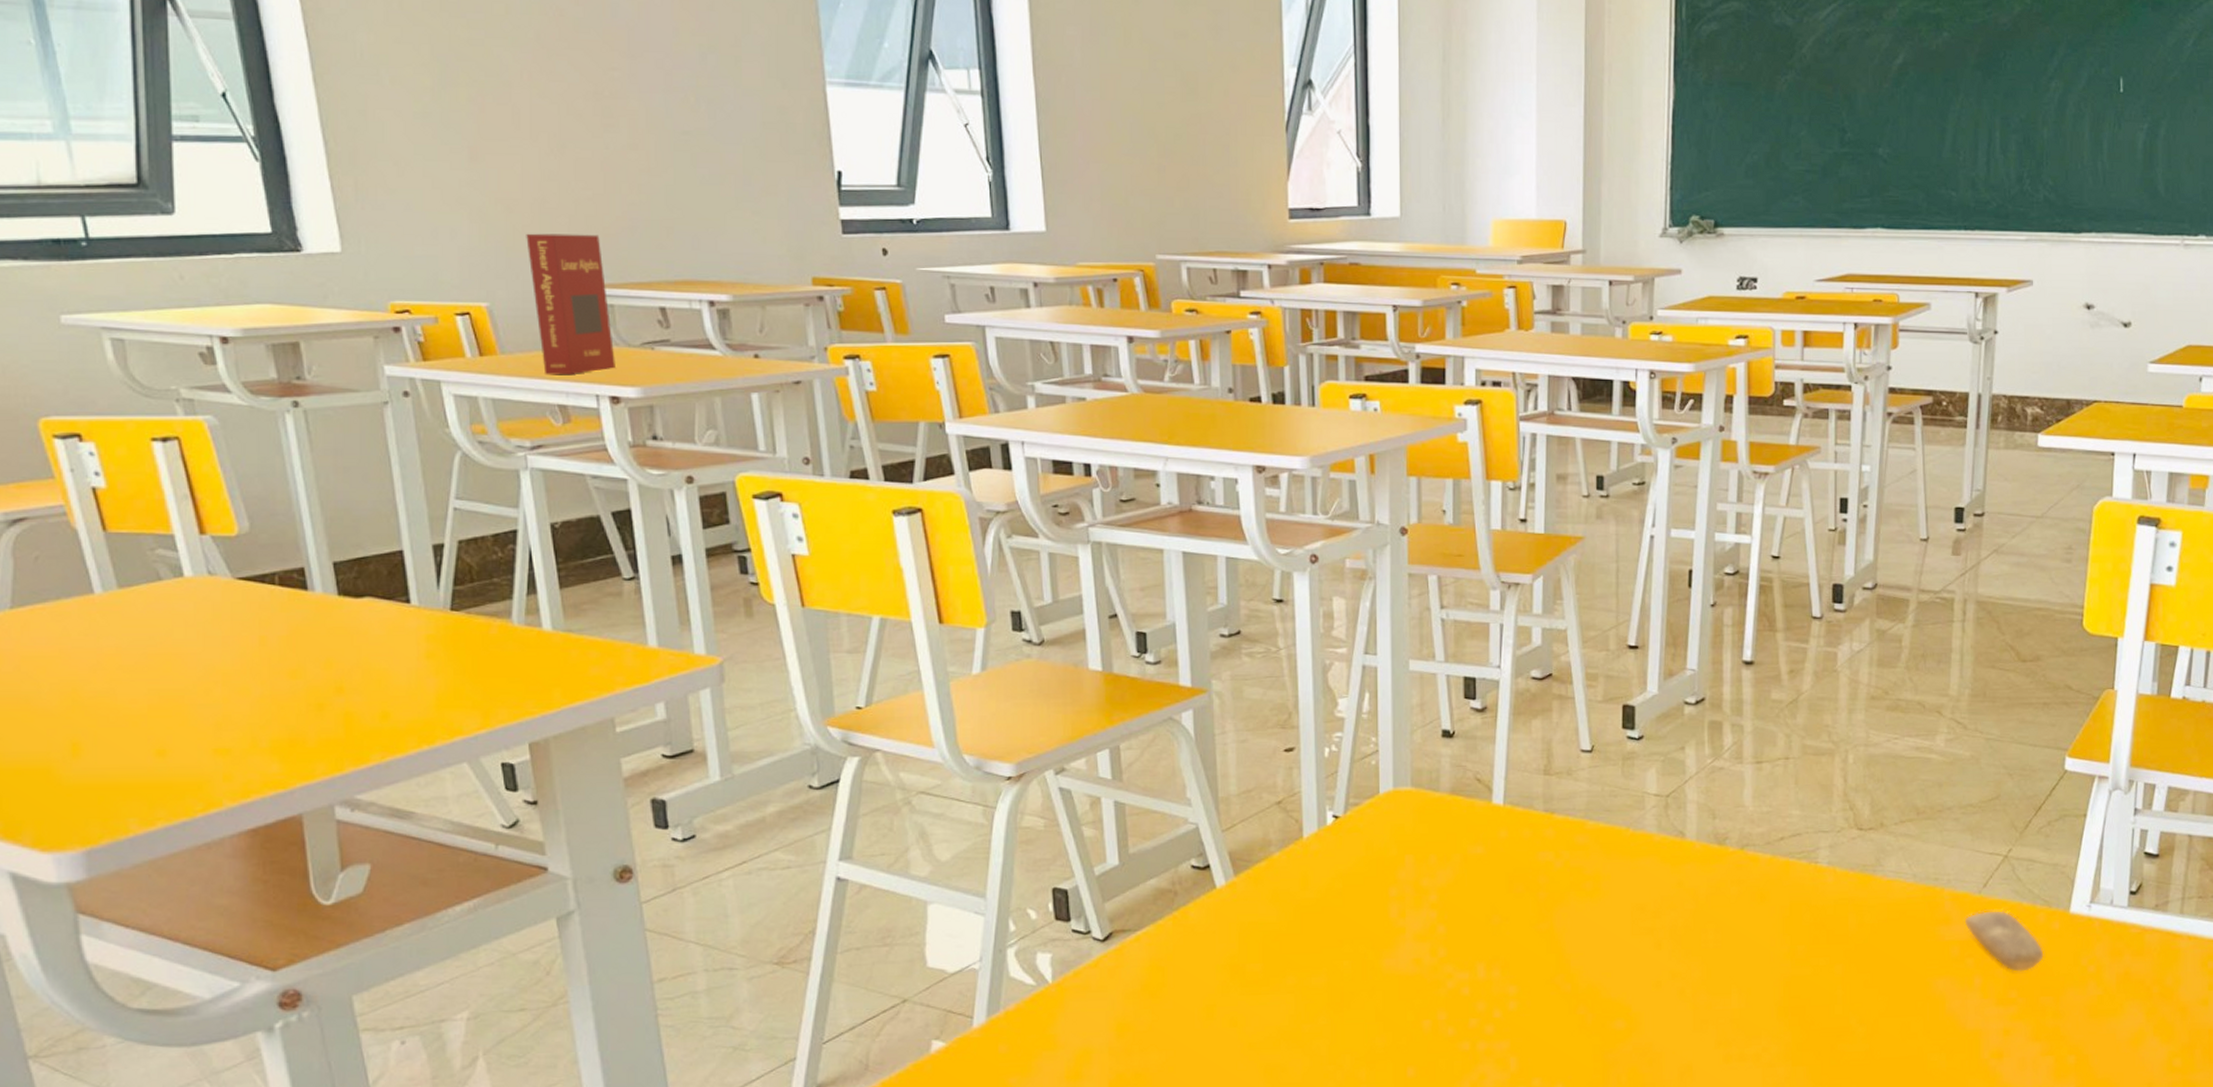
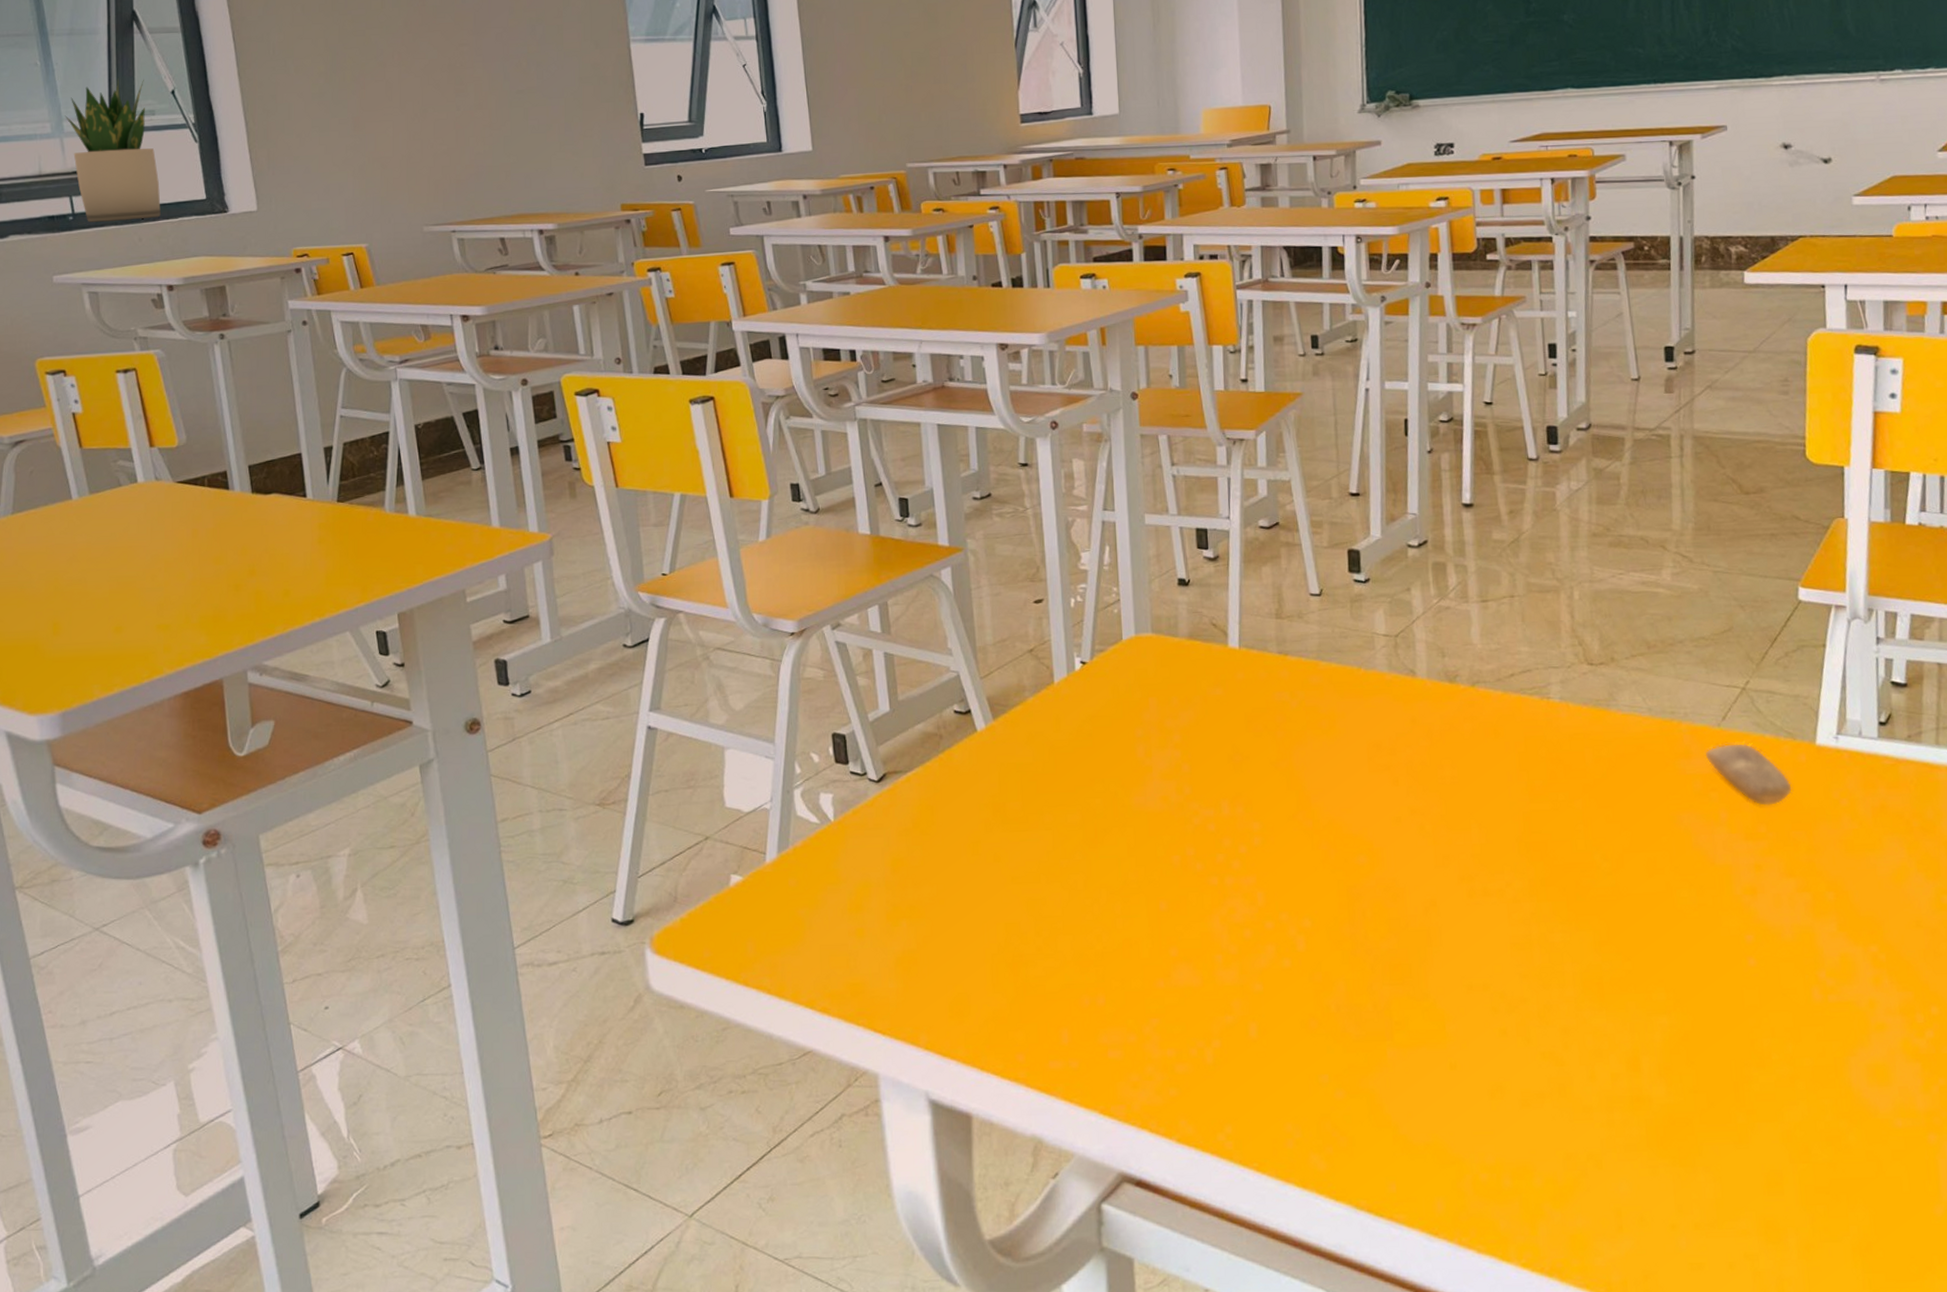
planter: none [71,70,209,253] -> present [64,78,161,222]
book: present [526,233,615,375] -> none [396,181,465,301]

